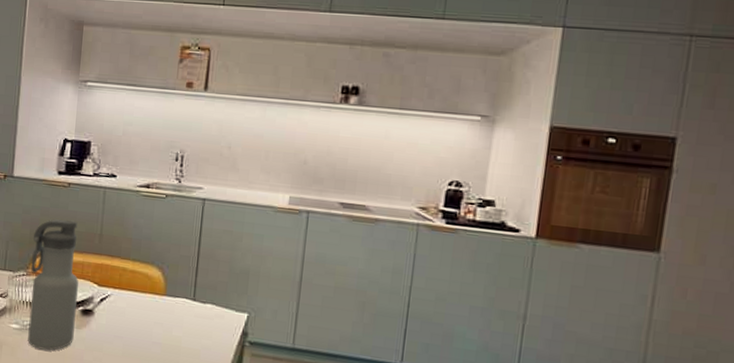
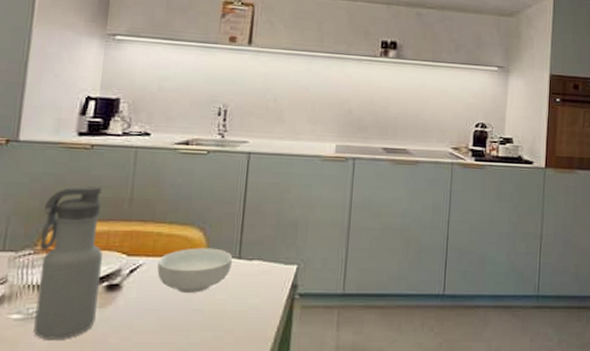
cereal bowl: none [123,285,188,327] -> present [157,248,233,293]

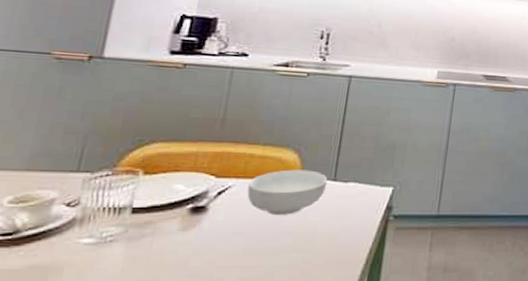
water bottle: present [33,185,103,339] -> none [106,105,193,264]

